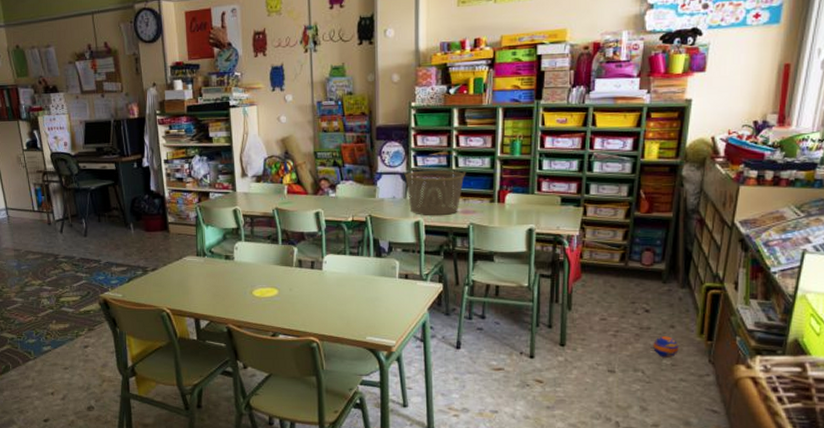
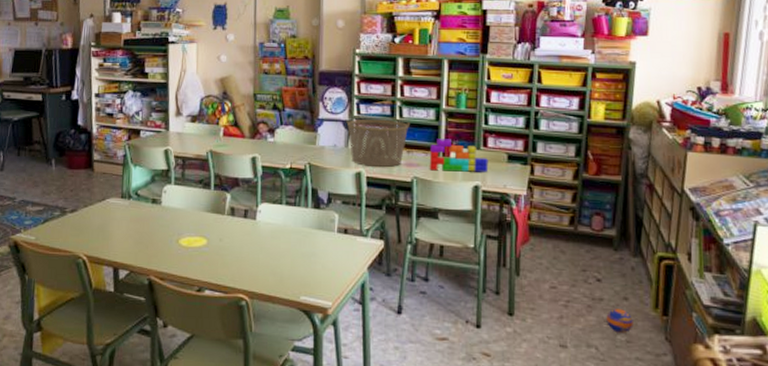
toy blocks: none [484,185,542,217] -> present [429,138,489,172]

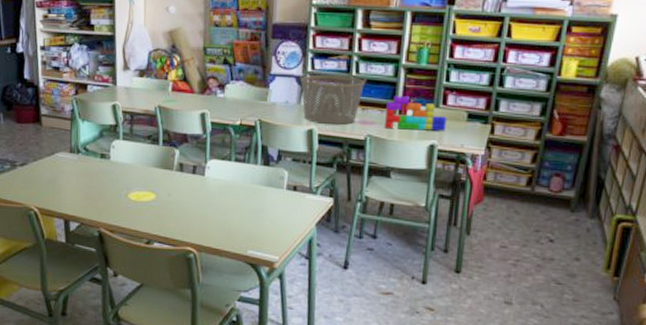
ball: present [606,309,633,333] -> none [555,268,583,292]

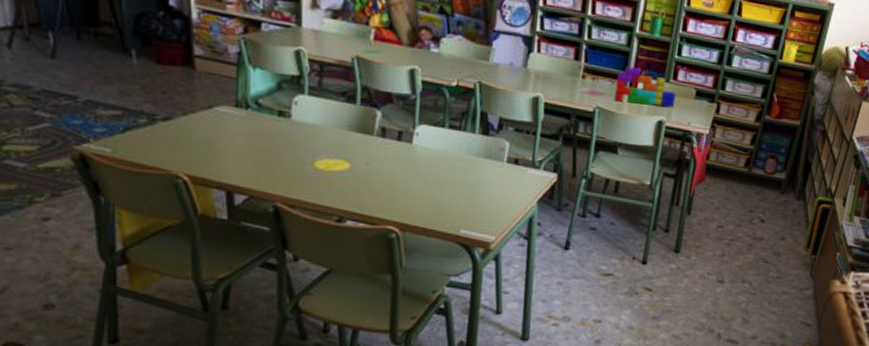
basket: present [299,74,367,125] -> none [527,36,599,94]

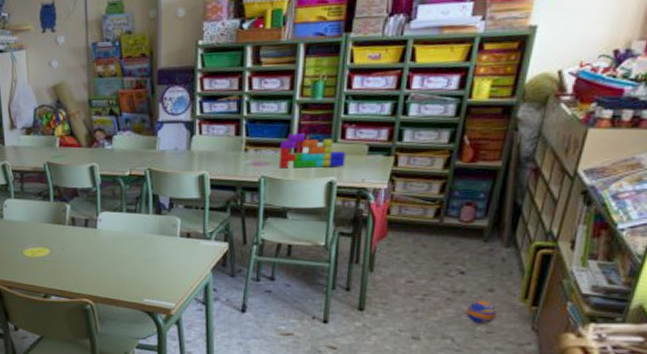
ball: none [763,248,786,270] -> present [466,301,497,324]

